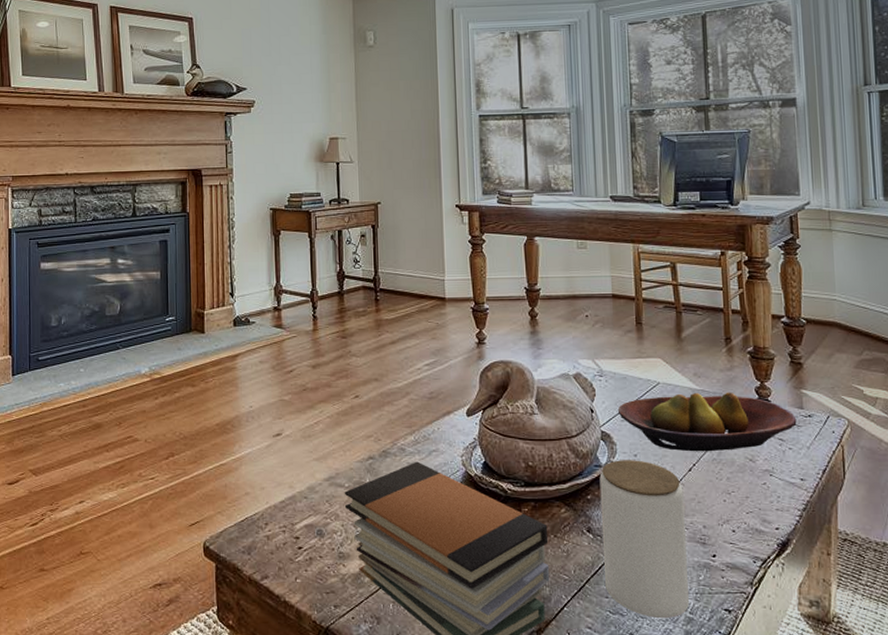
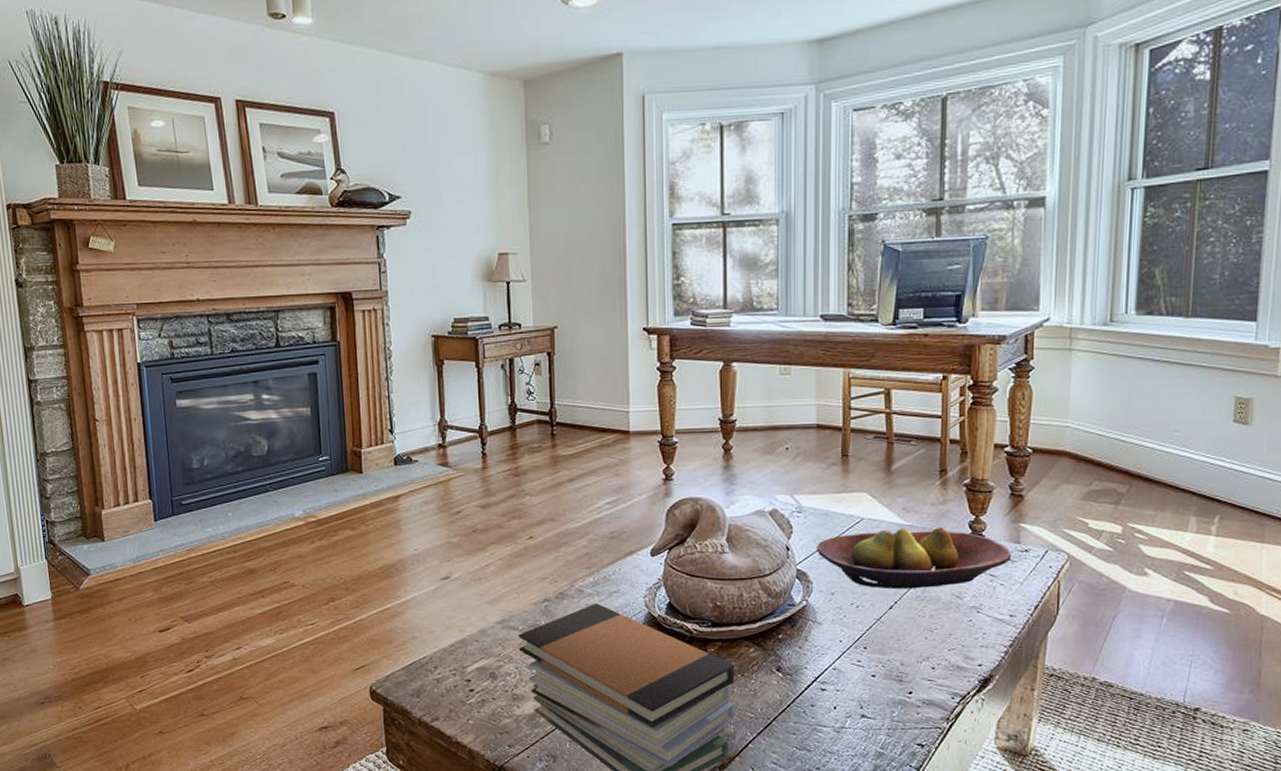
jar: present [599,460,690,619] -> none [792,598,882,754]

